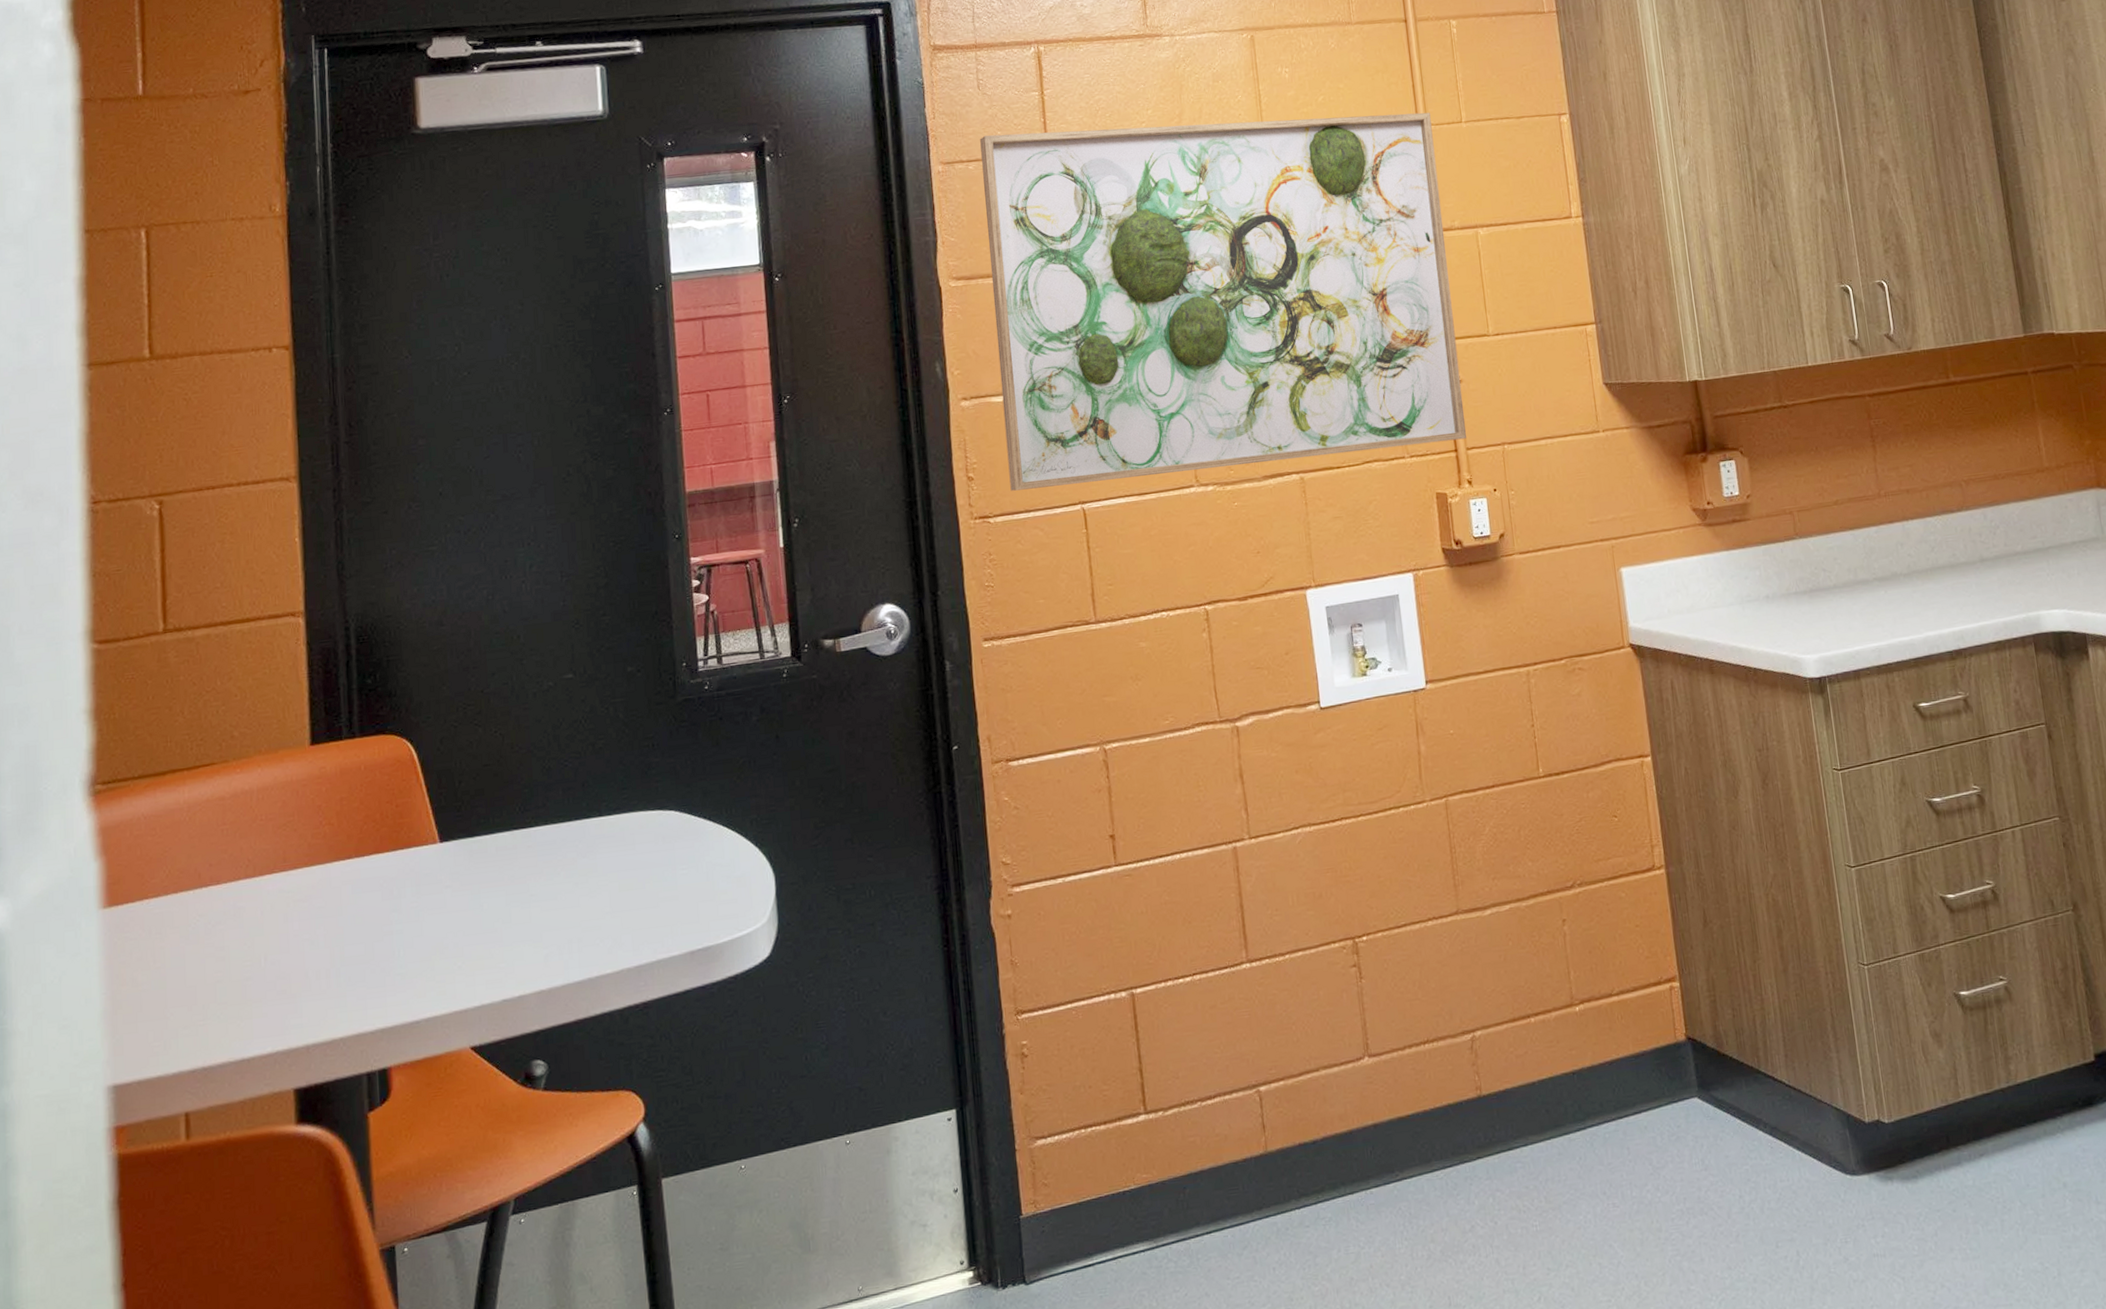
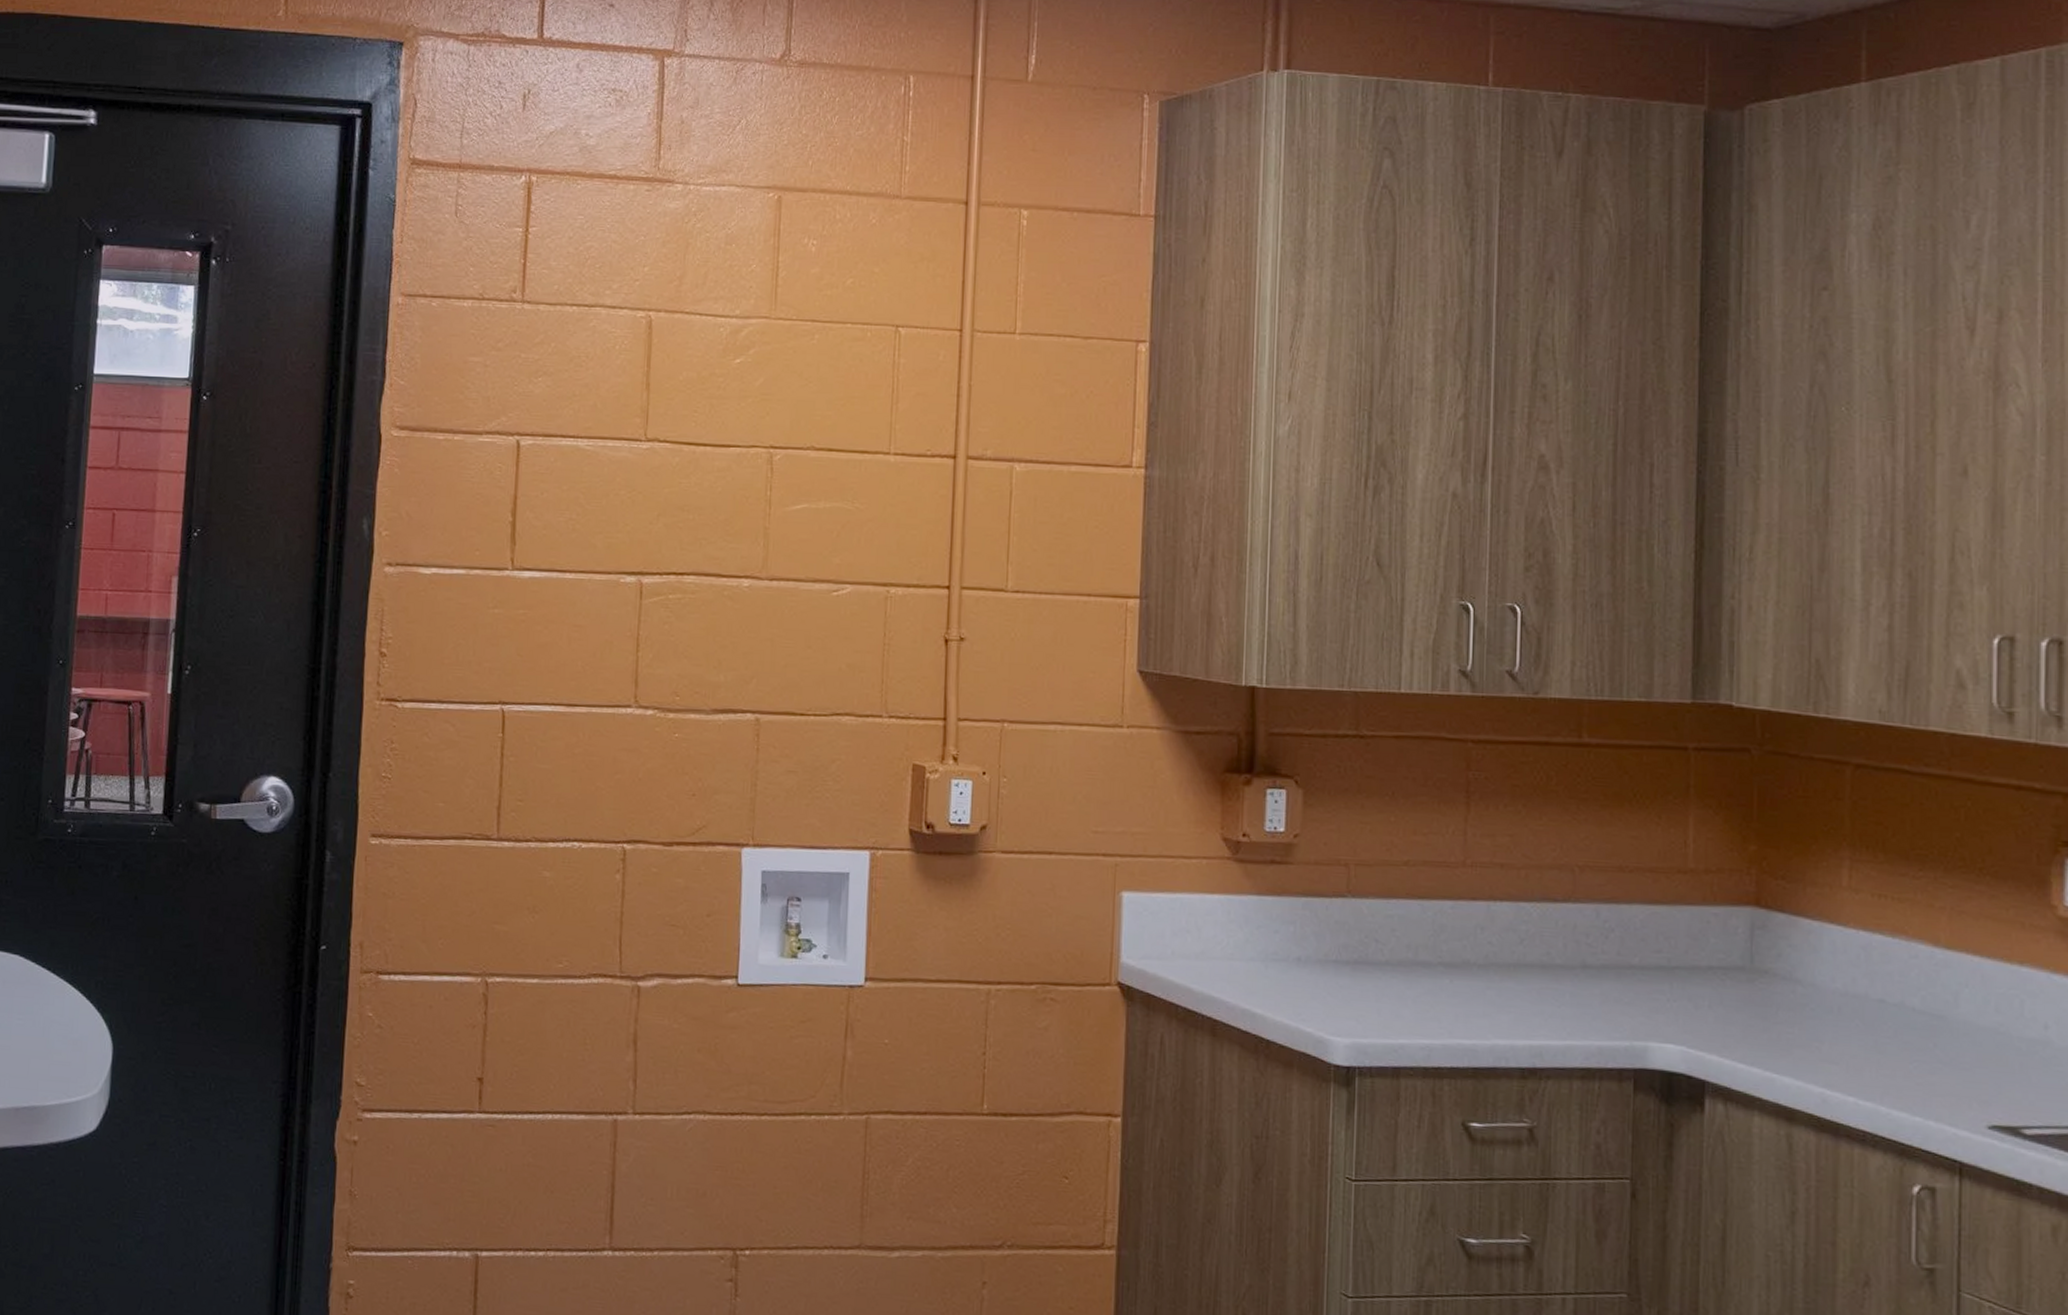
wall art: present [980,112,1467,491] -> none [425,269,978,708]

